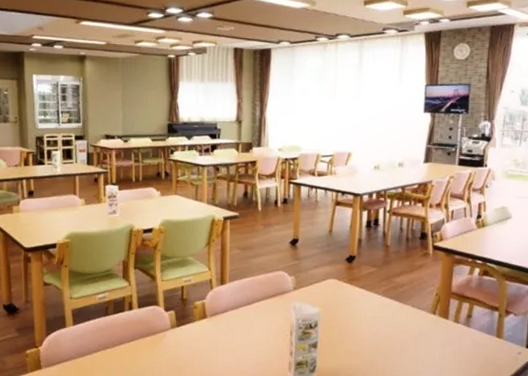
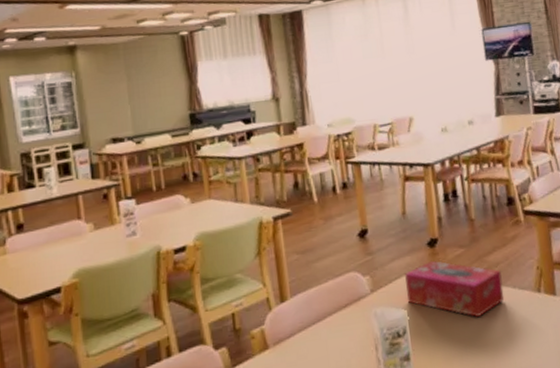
tissue box: none [322,273,404,325] -> present [405,260,505,318]

